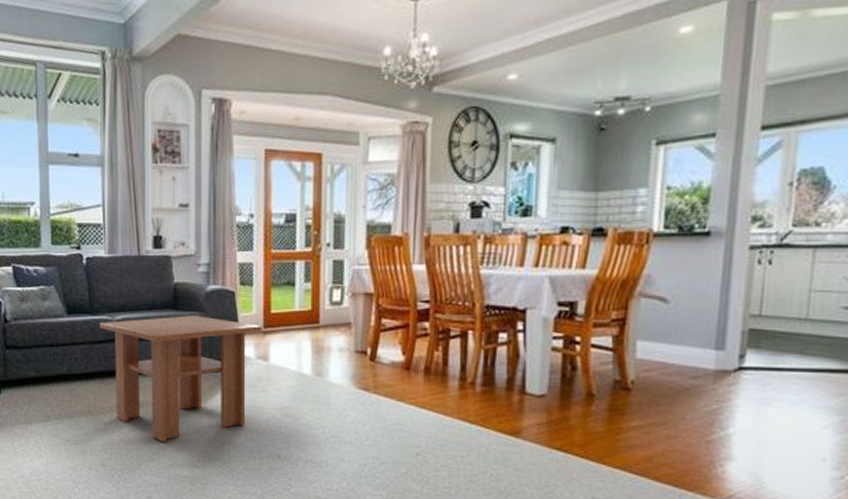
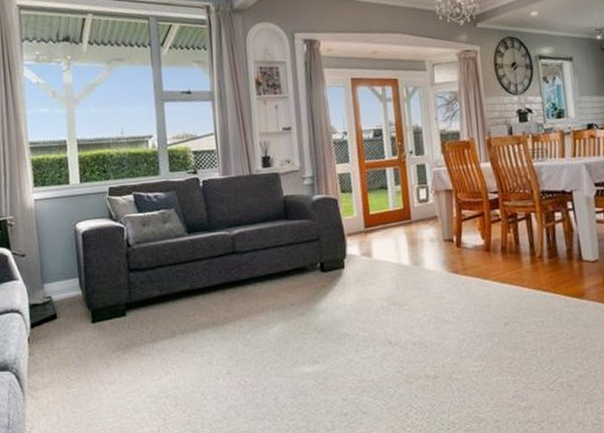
coffee table: present [100,315,262,442] -> none [218,223,364,343]

